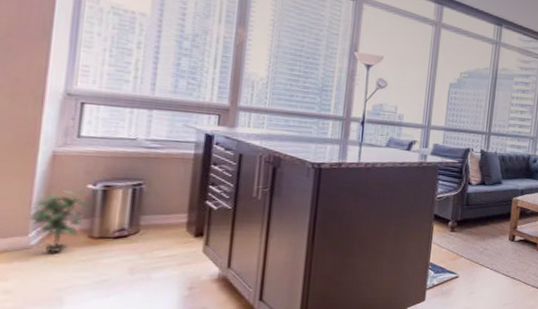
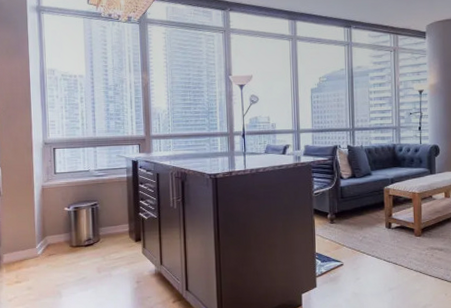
potted plant: present [26,189,89,253] -> none [33,211,67,259]

